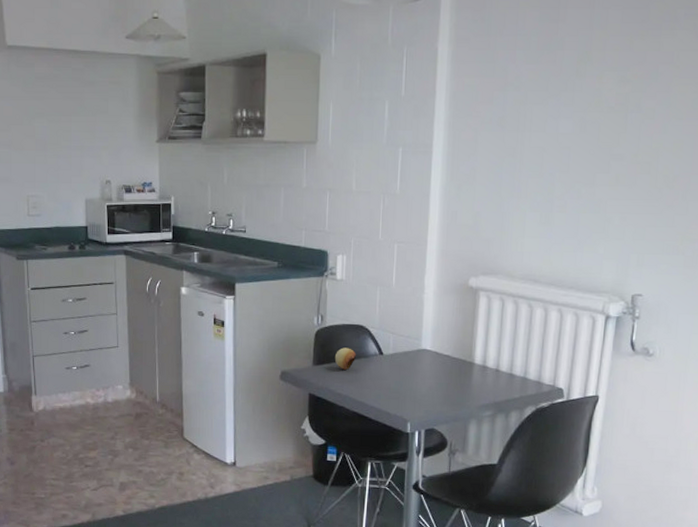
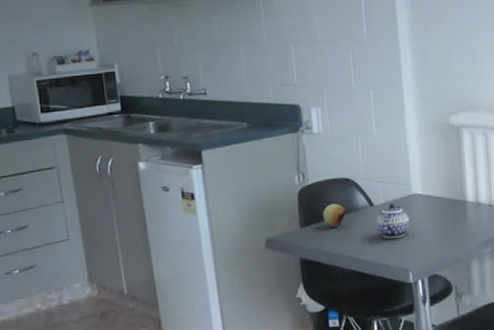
teapot: none [383,355,415,388] -> present [376,204,410,239]

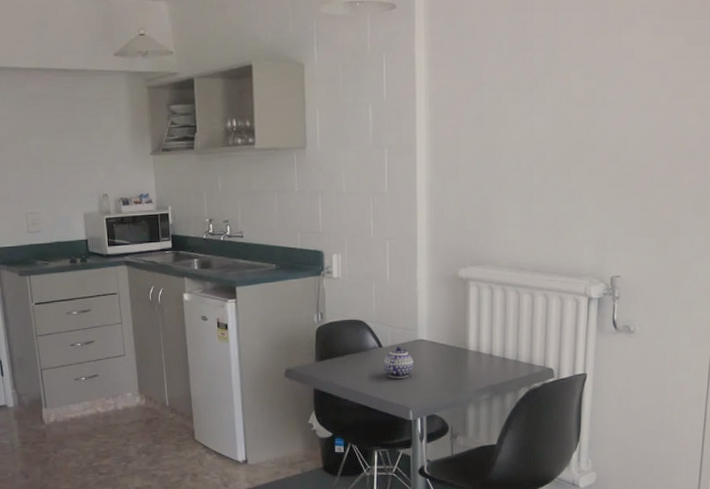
fruit: present [322,203,346,227] -> none [336,342,357,364]

